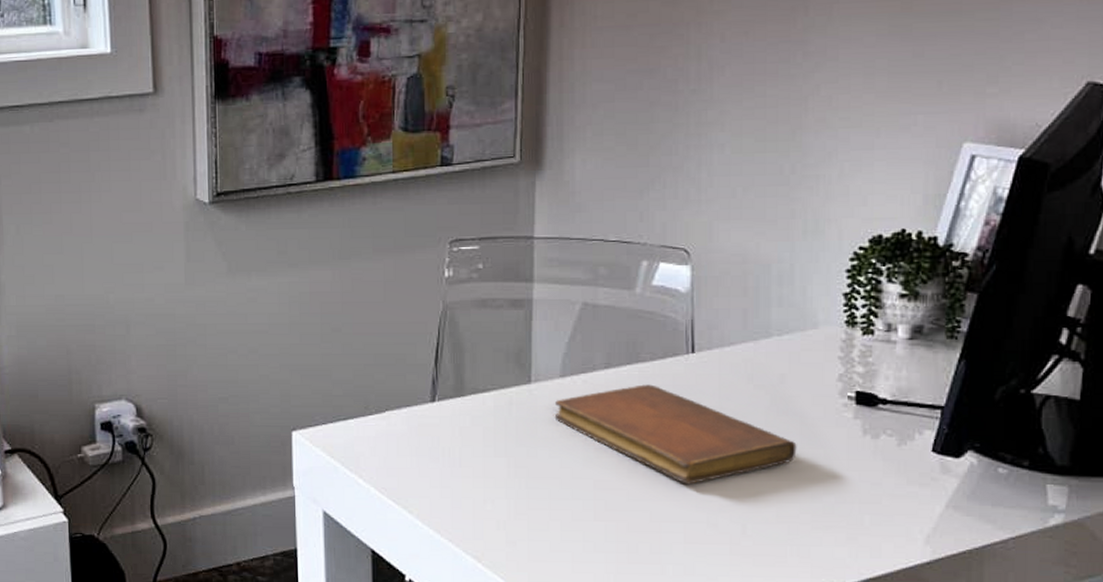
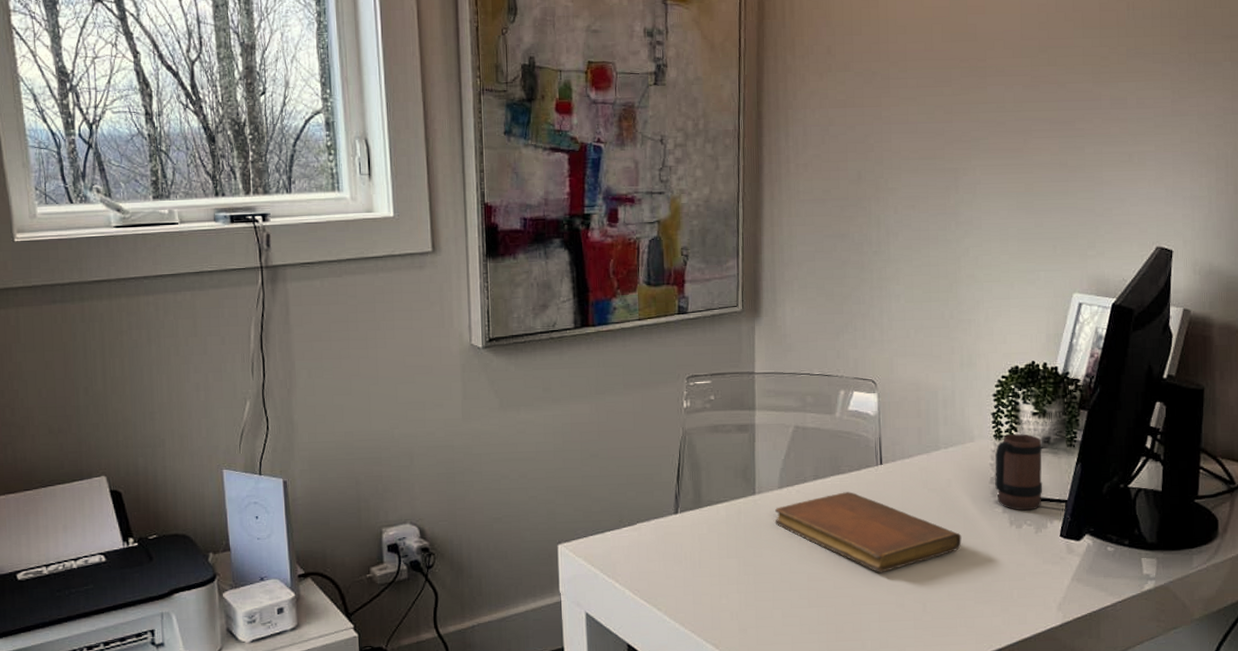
mug: none [845,321,912,417] -> present [995,434,1043,511]

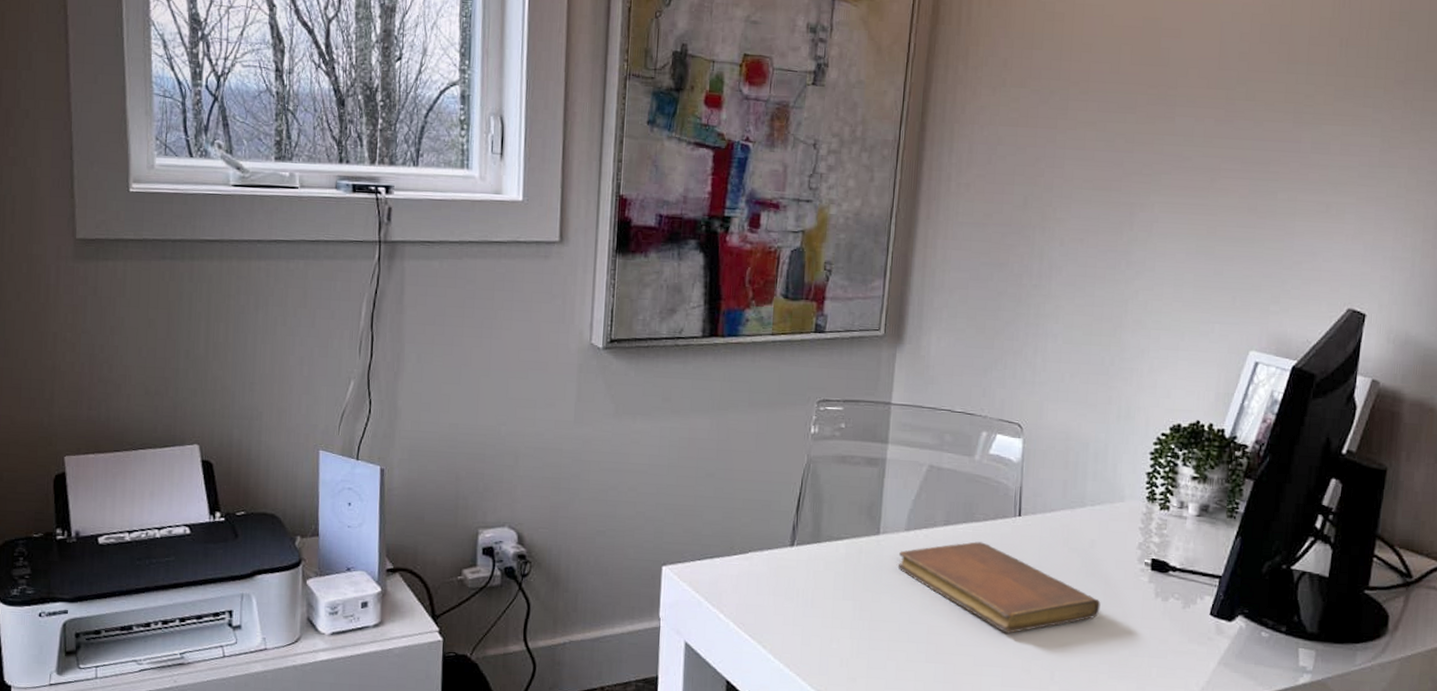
mug: present [995,434,1043,511] -> none [1143,498,1200,583]

